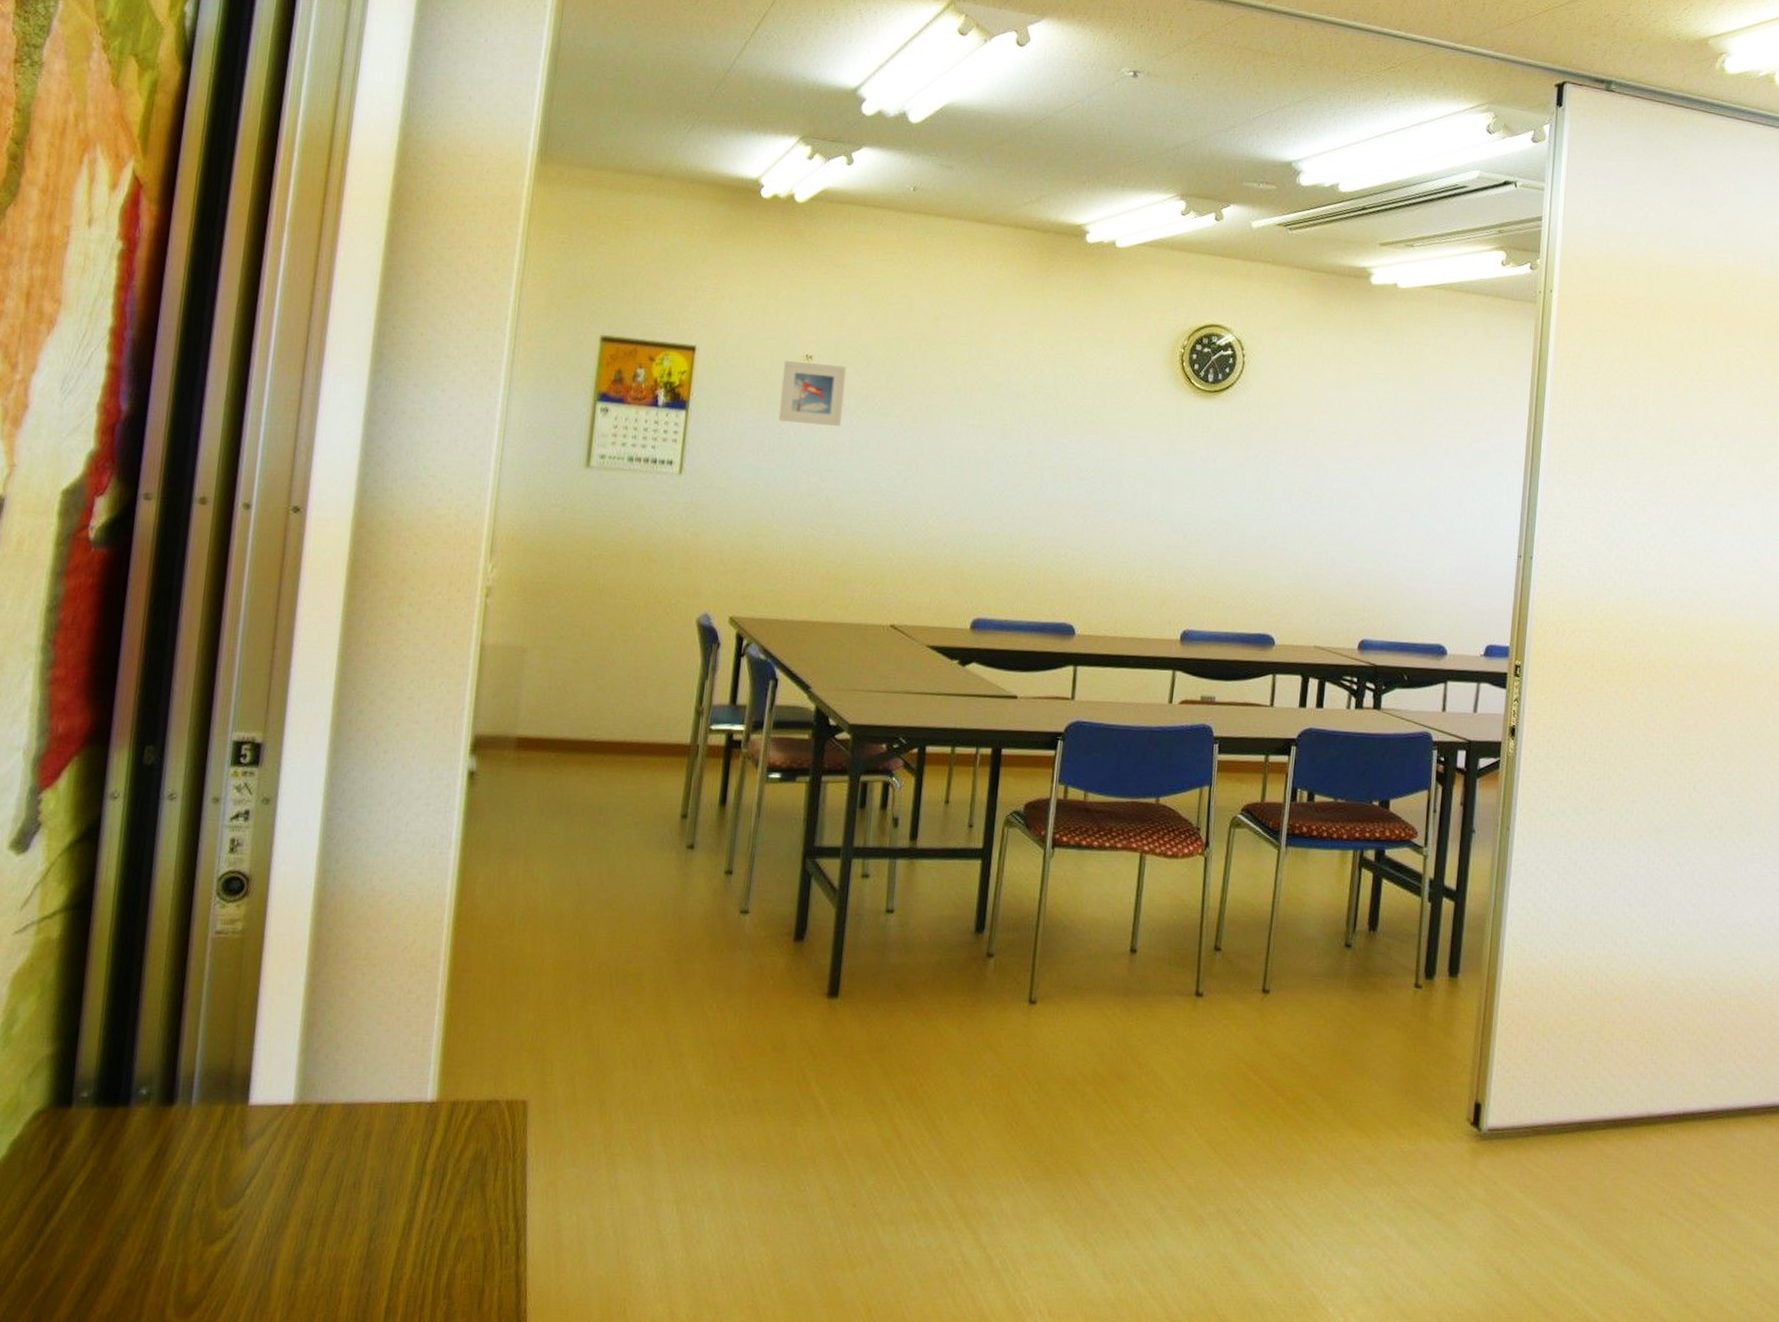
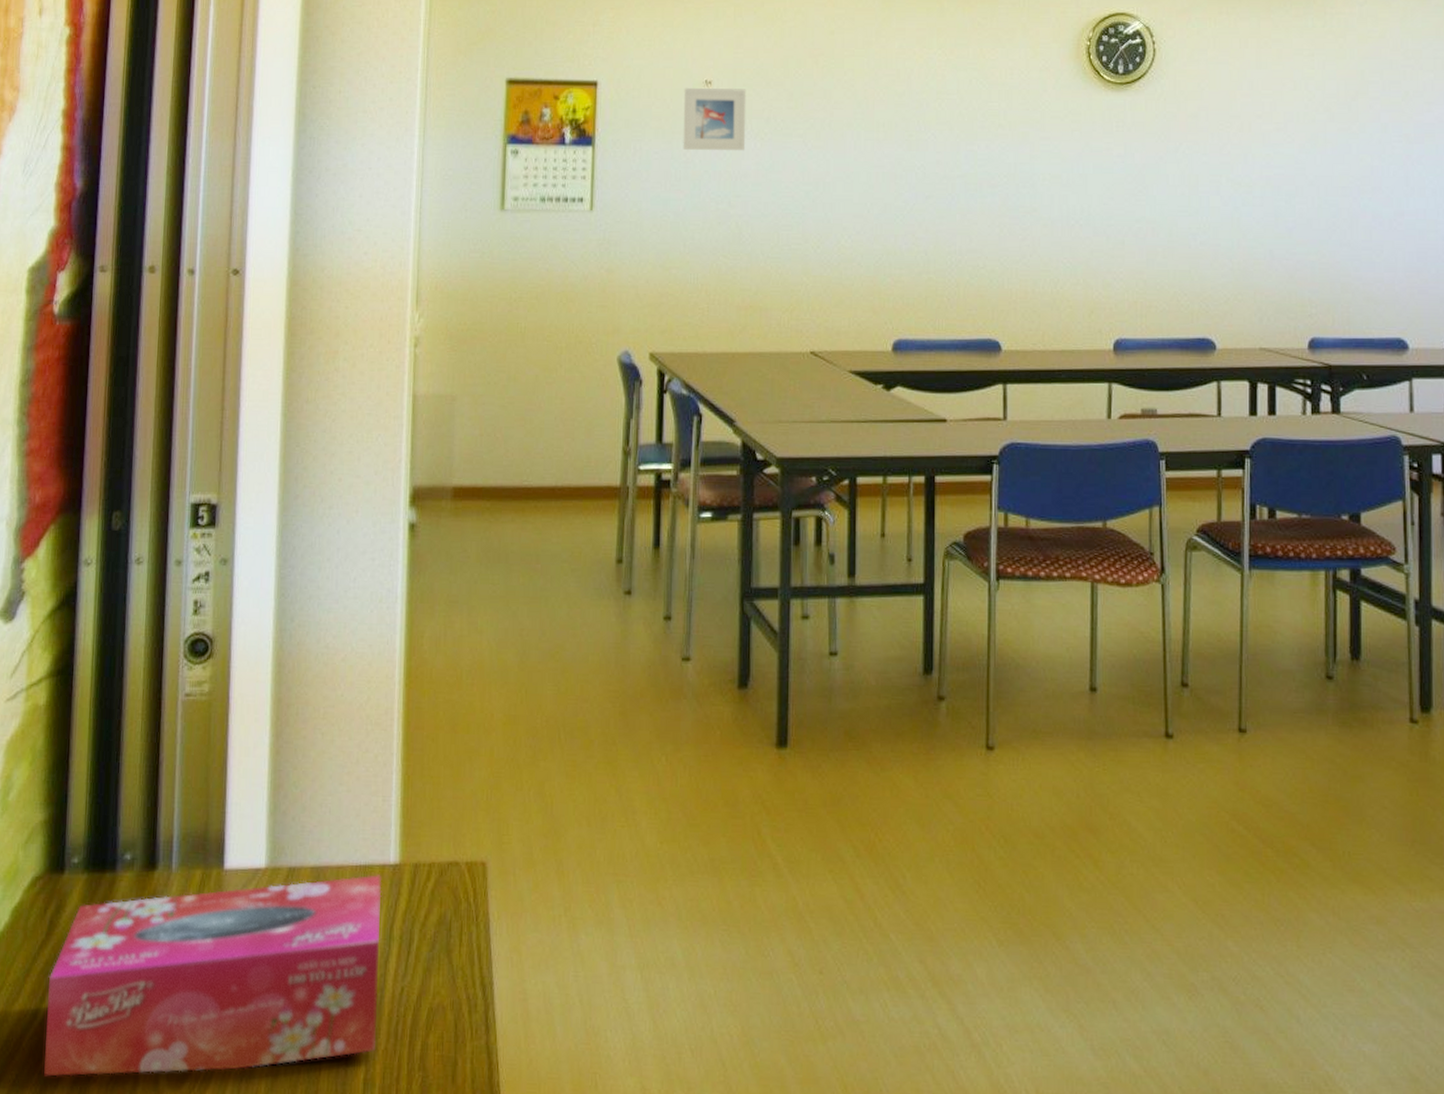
tissue box: none [38,1112,417,1308] -> present [44,875,382,1077]

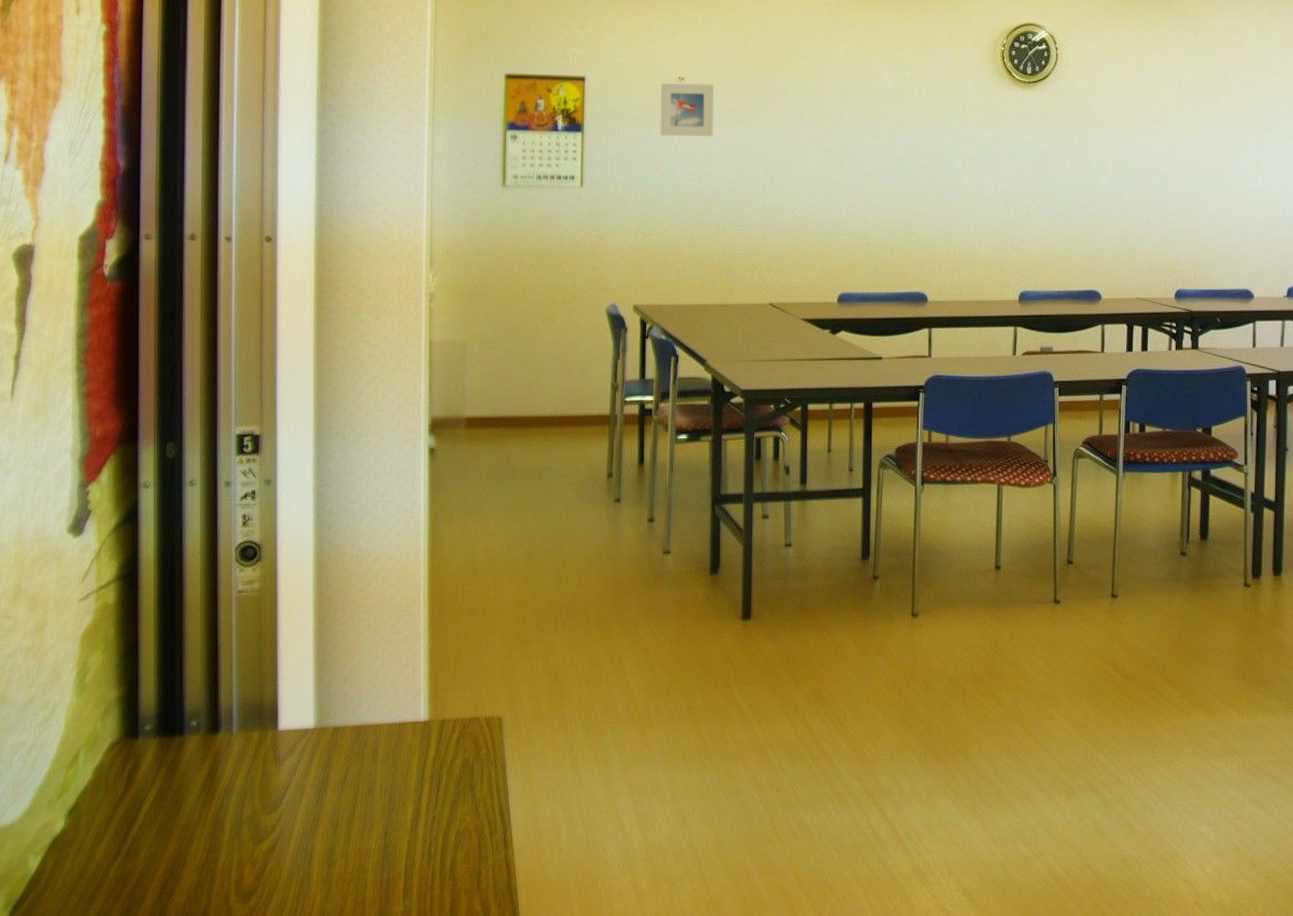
tissue box: present [44,875,382,1077] -> none [129,730,414,899]

